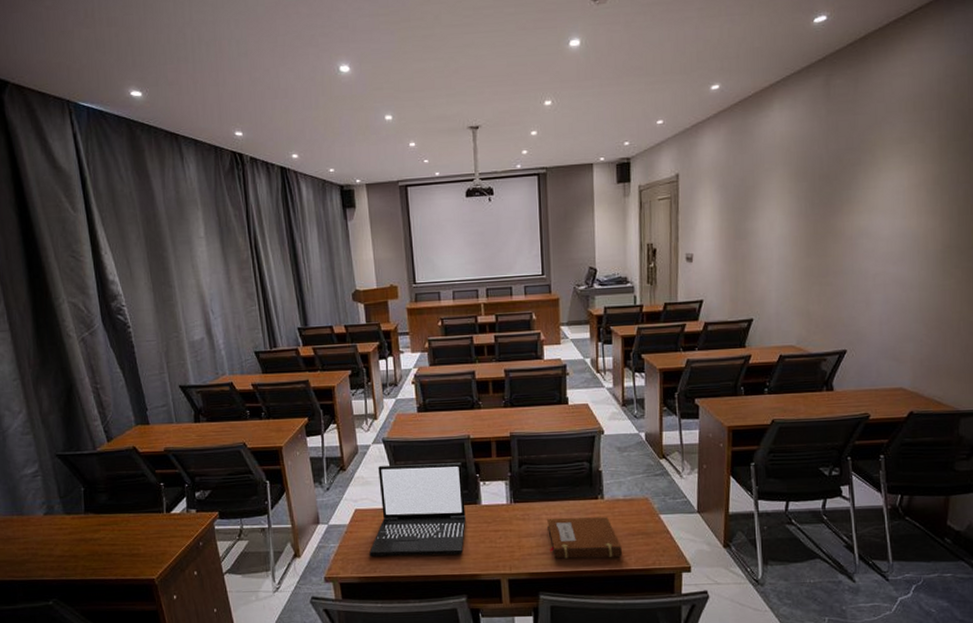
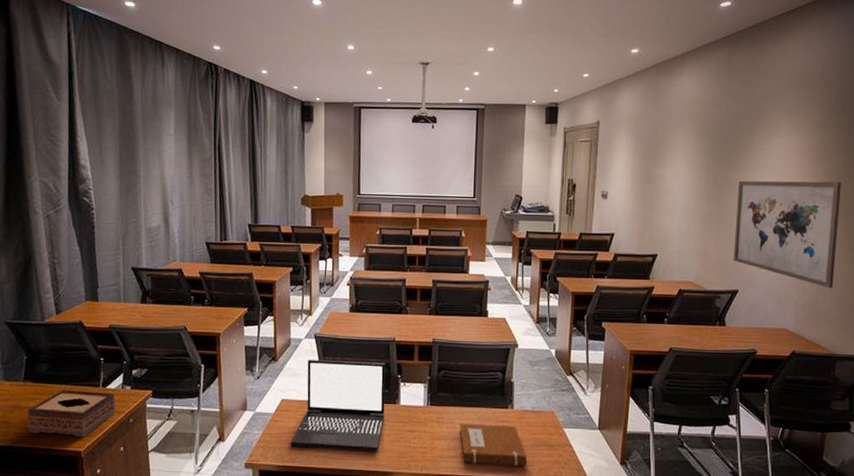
tissue box: none [93,517,184,565] -> present [26,390,116,438]
wall art: none [839,217,963,339] -> present [733,180,841,289]

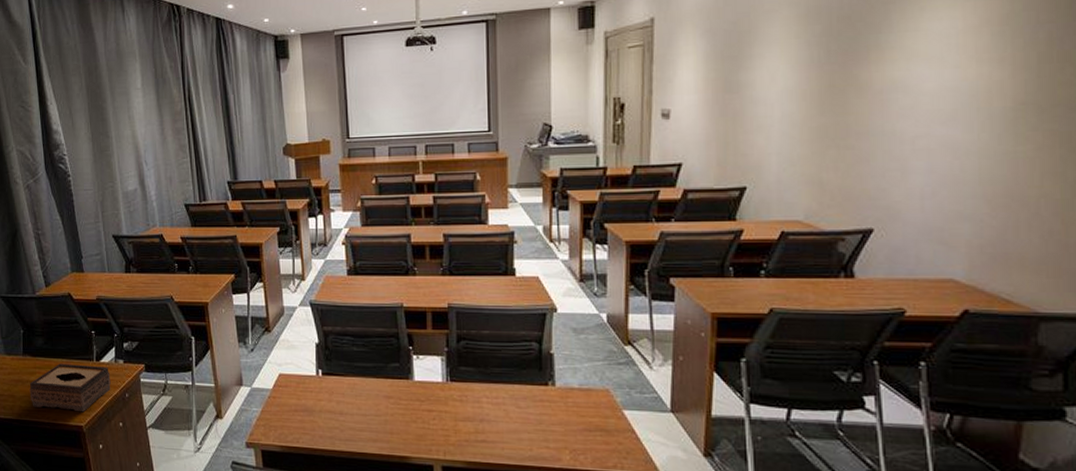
laptop: present [290,360,386,452] -> none [292,330,396,434]
notebook: present [459,423,527,466] -> none [488,402,576,455]
wall art: present [733,180,841,289] -> none [863,66,1045,220]

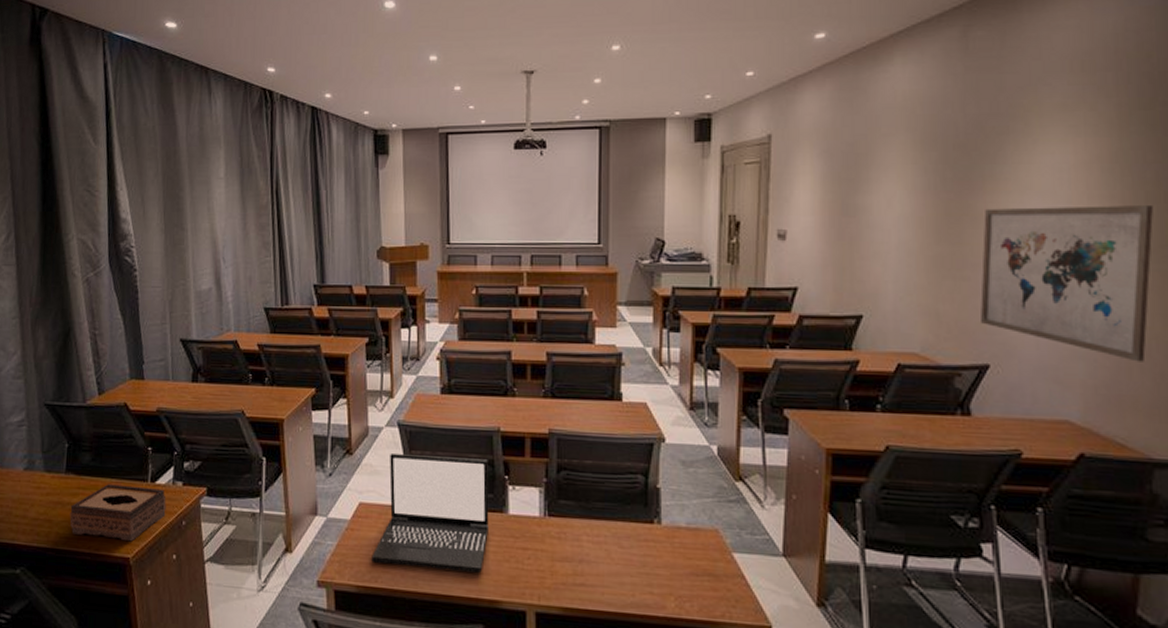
laptop: none [292,330,396,434] -> present [371,454,489,574]
wall art: none [863,66,1045,220] -> present [979,205,1153,362]

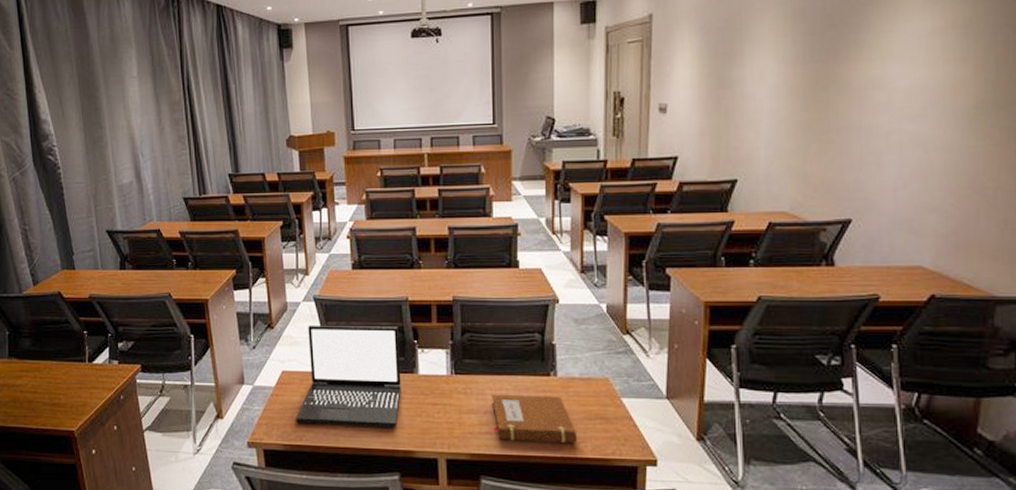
tissue box: present [70,484,166,542] -> none [15,366,105,417]
notebook: none [588,540,681,602] -> present [492,394,576,444]
wall art: present [979,205,1153,362] -> none [843,67,1002,211]

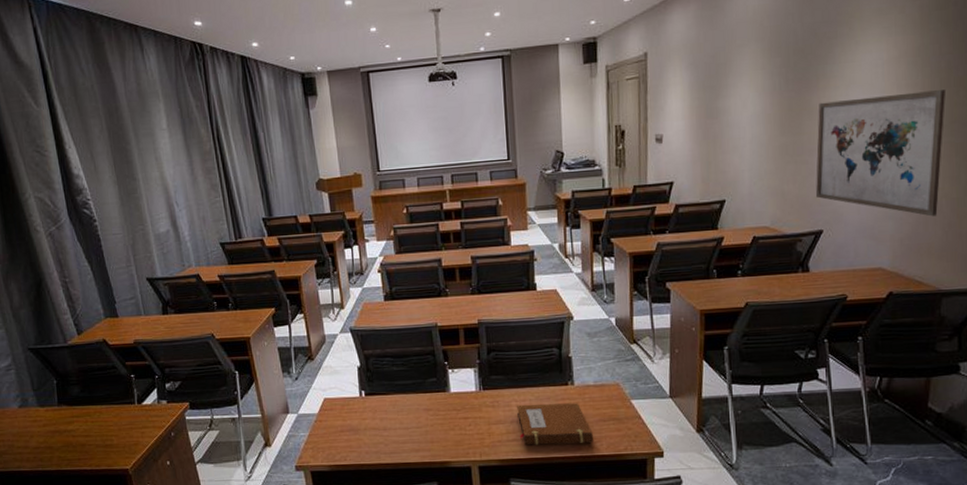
laptop: present [296,326,401,429] -> none [339,350,435,445]
wall art: none [843,67,1002,211] -> present [815,90,945,217]

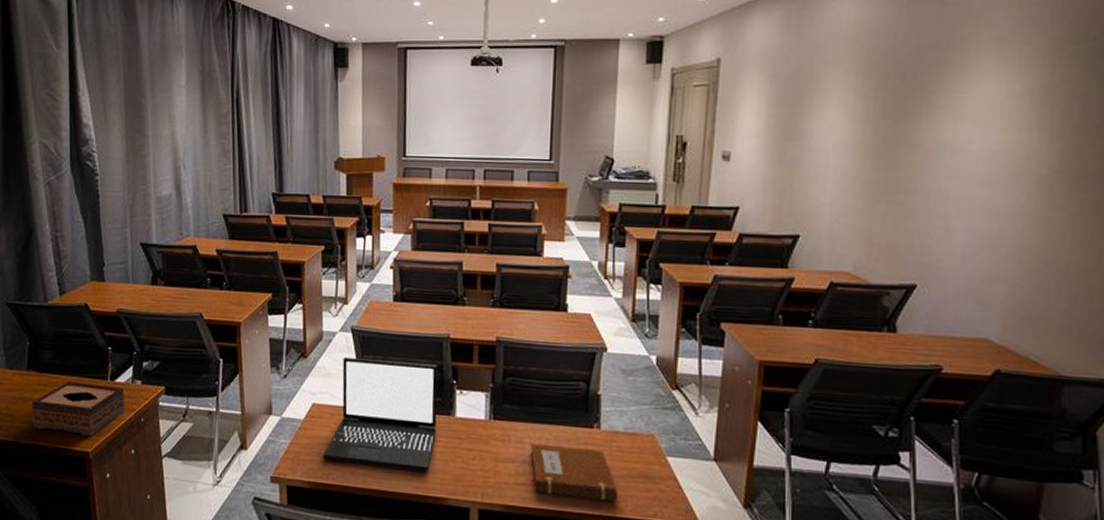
tissue box: none [67,408,155,456] -> present [31,381,126,437]
laptop: none [339,350,435,445] -> present [323,358,438,473]
wall art: present [815,90,945,217] -> none [909,135,1078,286]

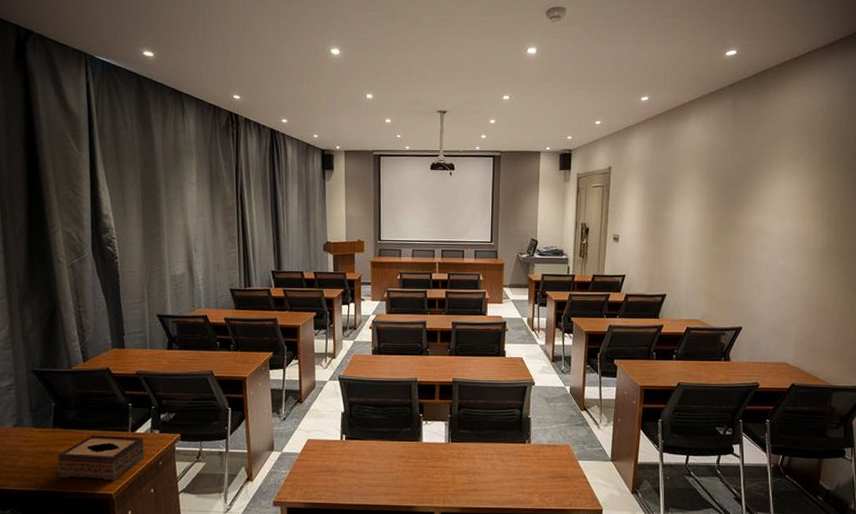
laptop: present [323,358,438,473] -> none [317,401,408,488]
notebook: present [529,443,617,501] -> none [479,458,543,498]

